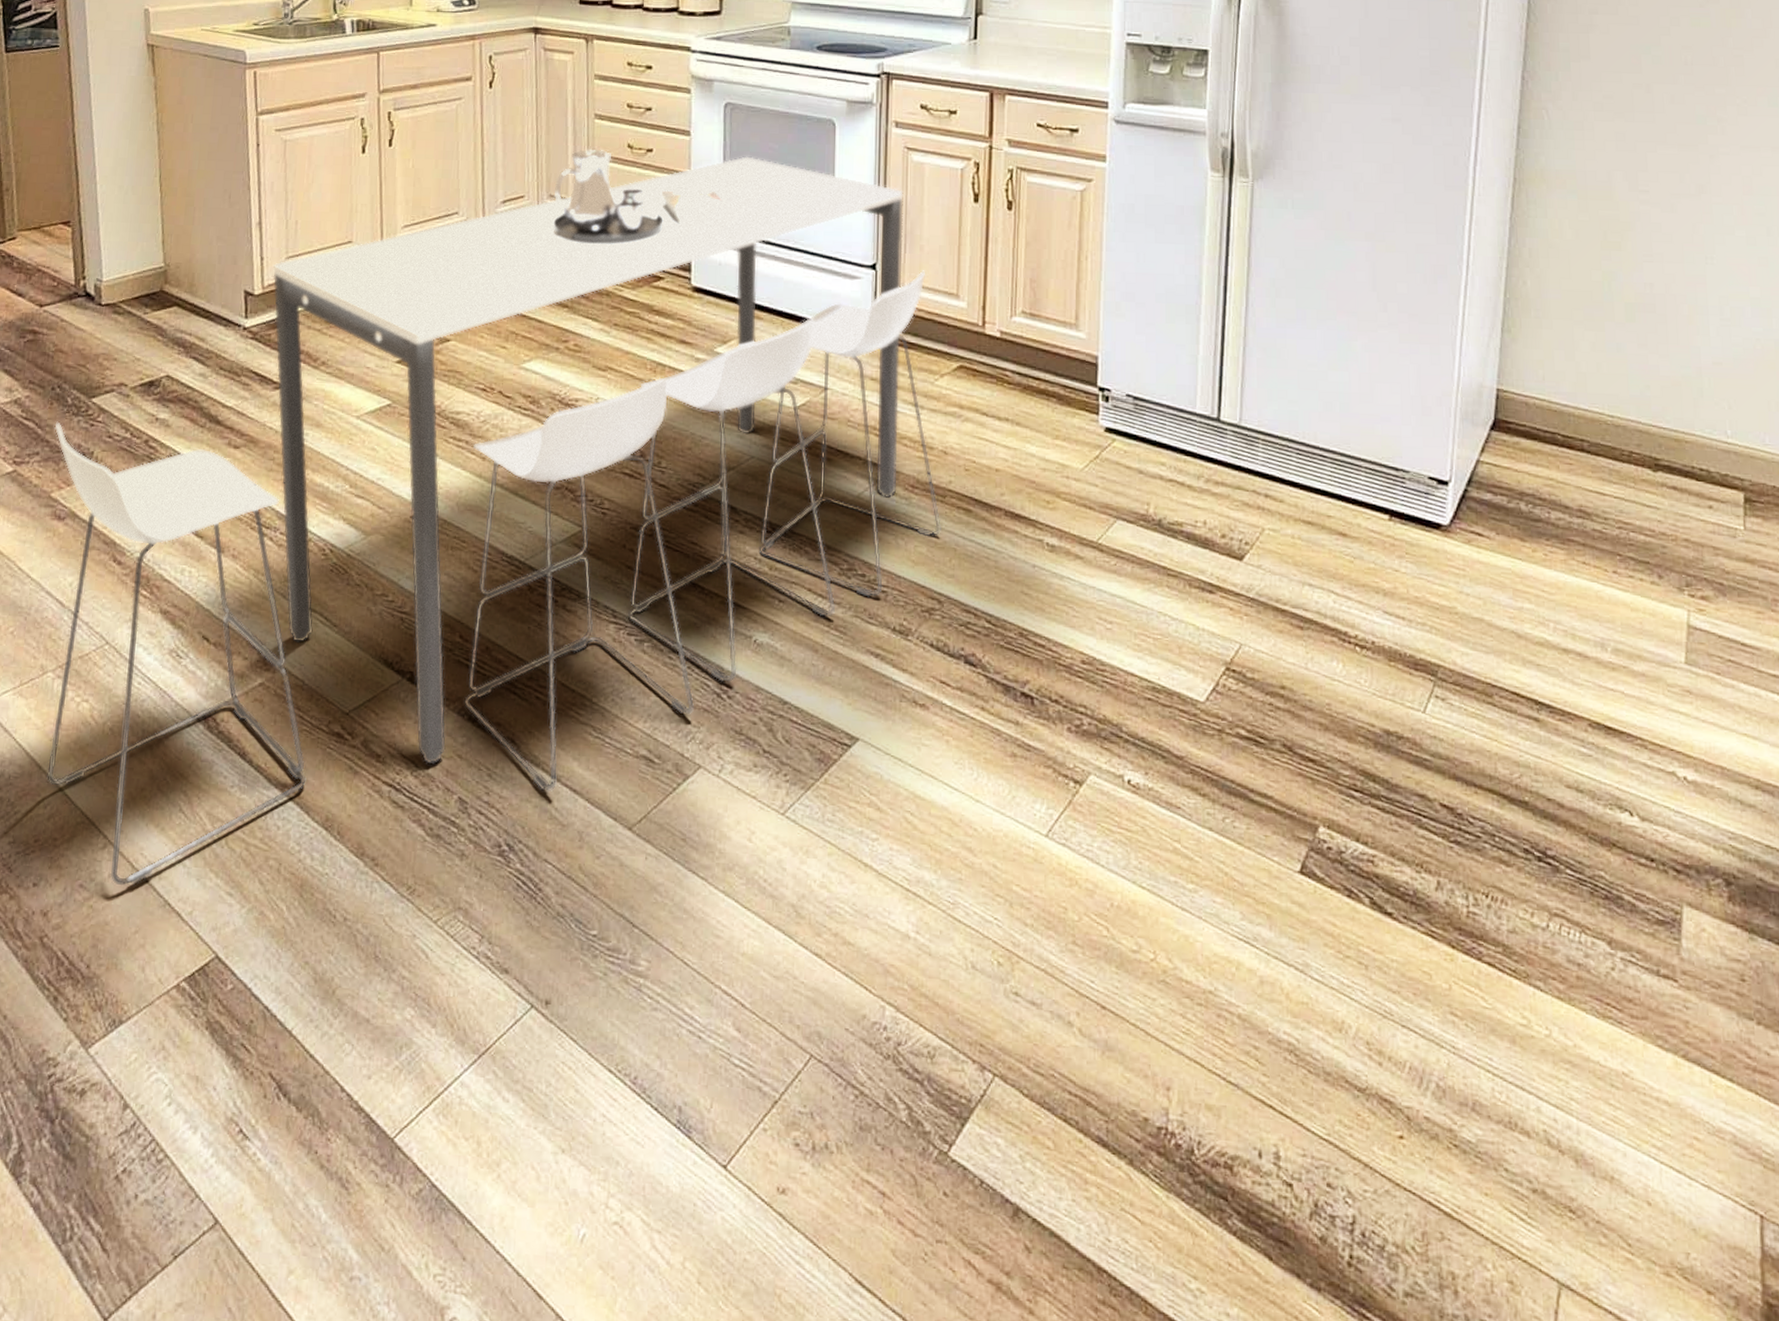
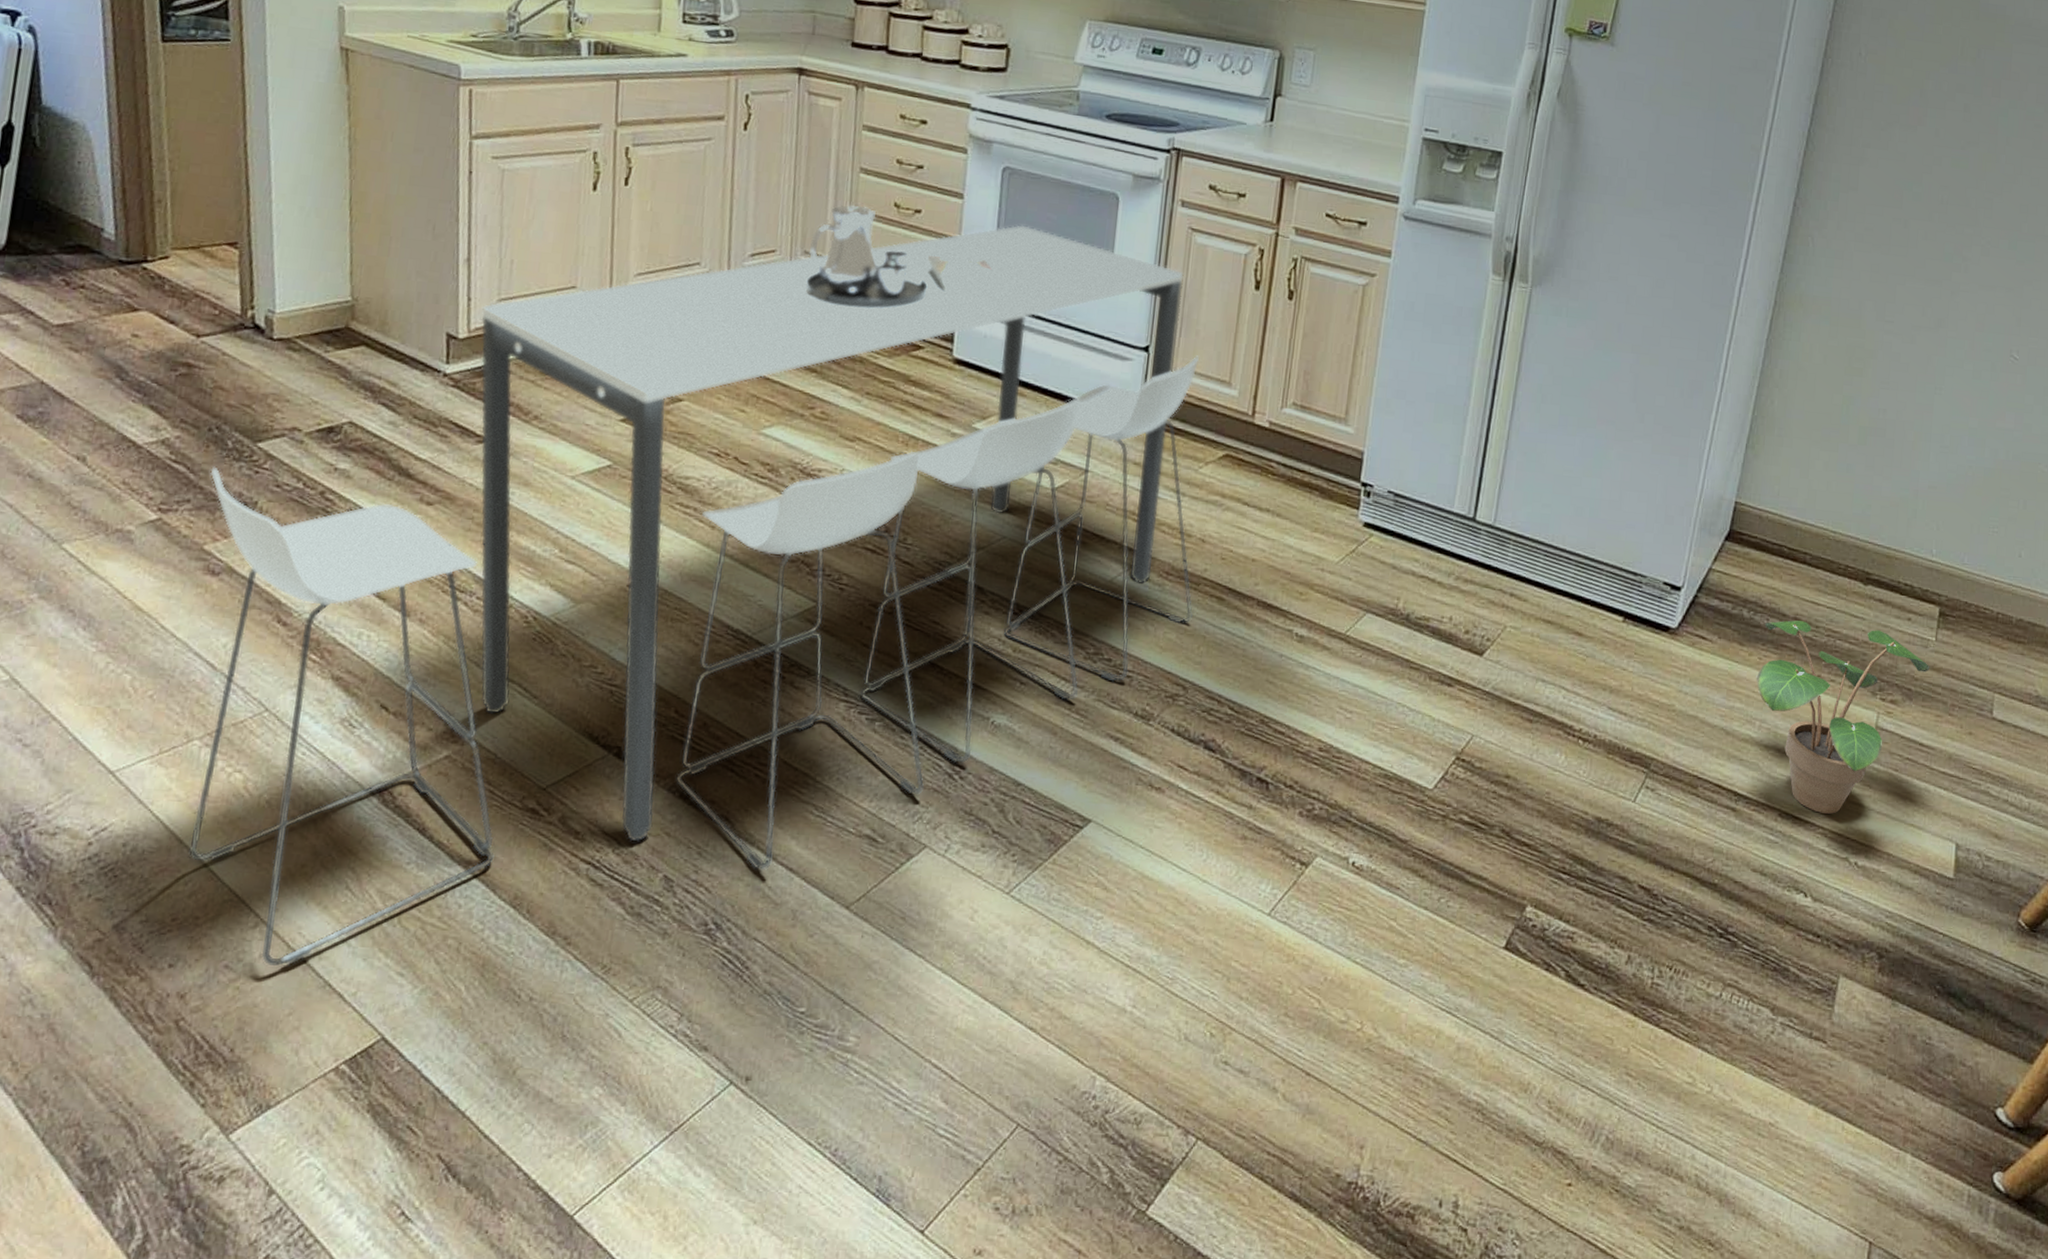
potted plant: none [1543,512,1742,723] -> present [1756,620,1930,814]

